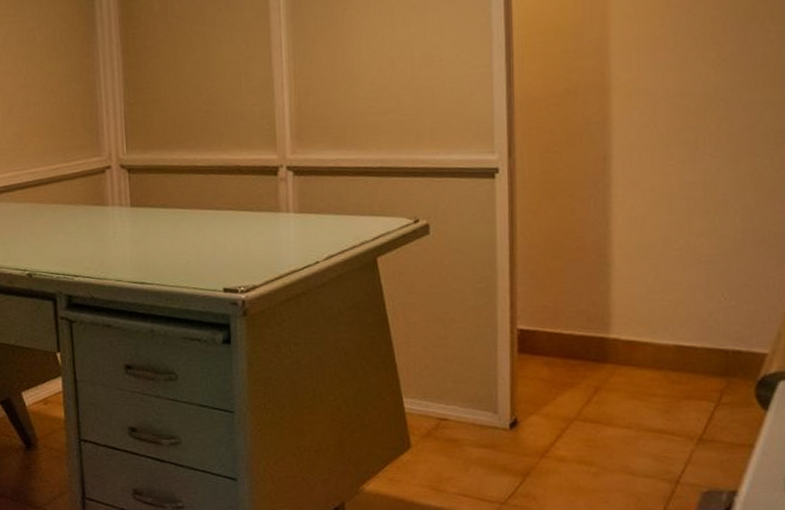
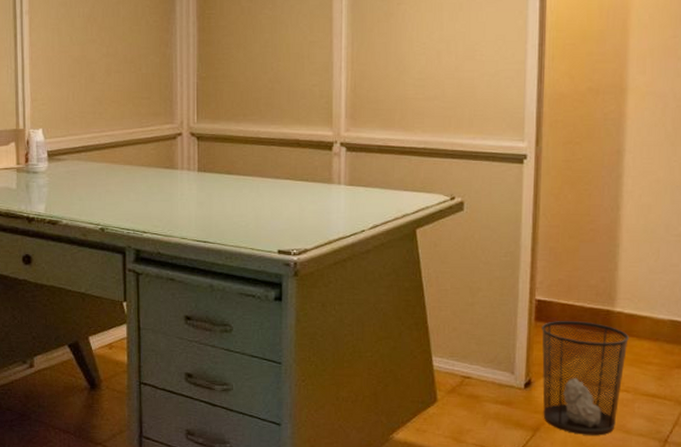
waste bin: none [525,351,629,479] -> present [541,321,630,435]

